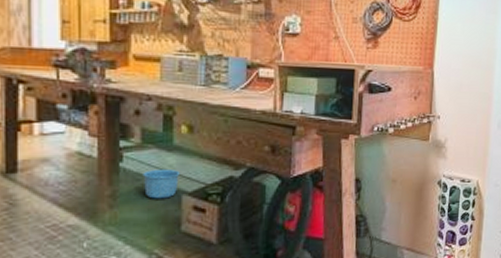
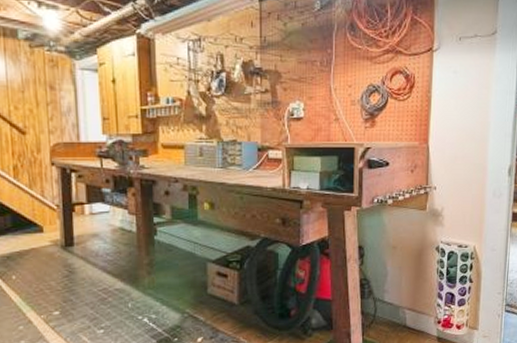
bowl: present [143,168,181,199] -> none [174,240,205,266]

